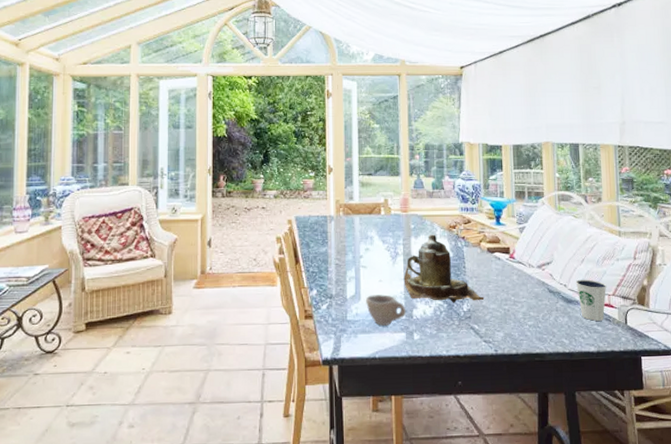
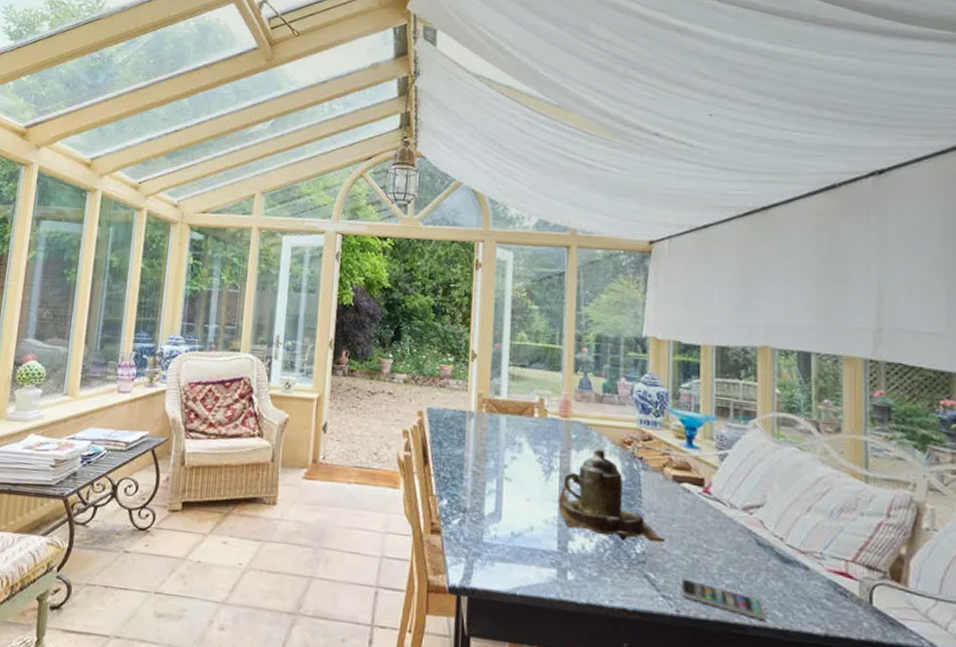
cup: present [366,294,407,326] -> none [508,515,560,557]
smartphone: none [497,325,557,348] -> present [680,578,765,621]
dixie cup: present [575,279,607,321] -> none [796,533,844,594]

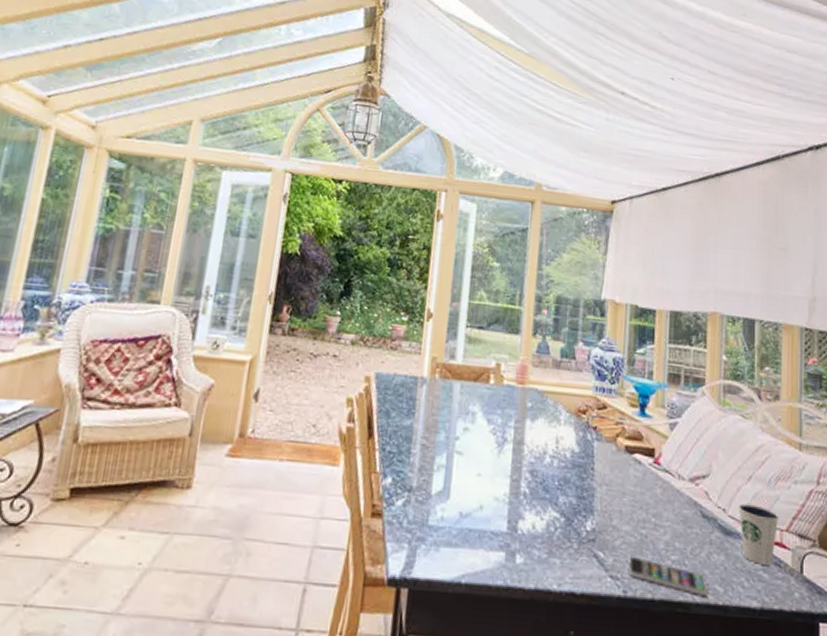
teapot: present [558,449,666,543] -> none [510,418,616,519]
dixie cup: none [796,533,844,594] -> present [738,503,780,565]

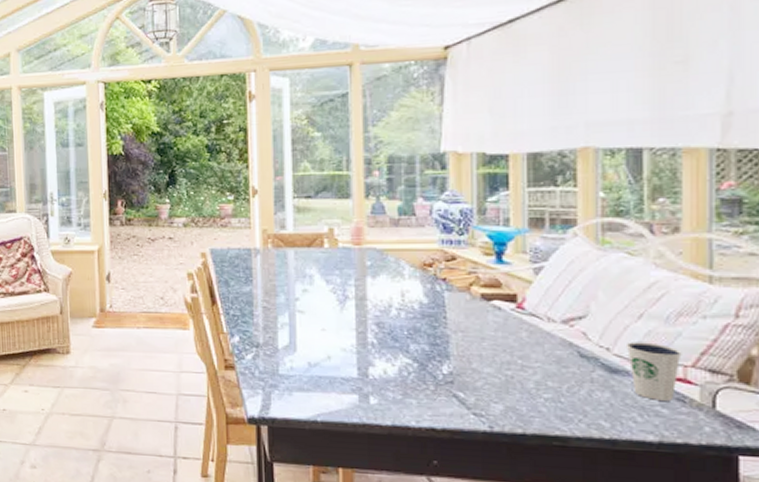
smartphone: present [628,556,707,597] -> none [493,395,590,432]

